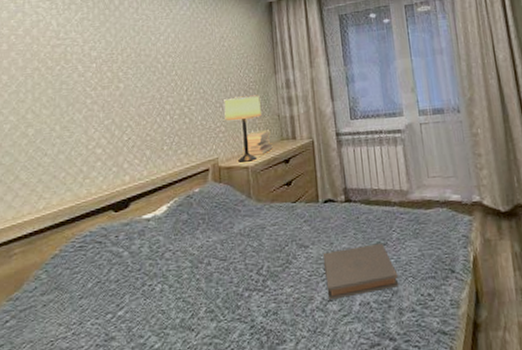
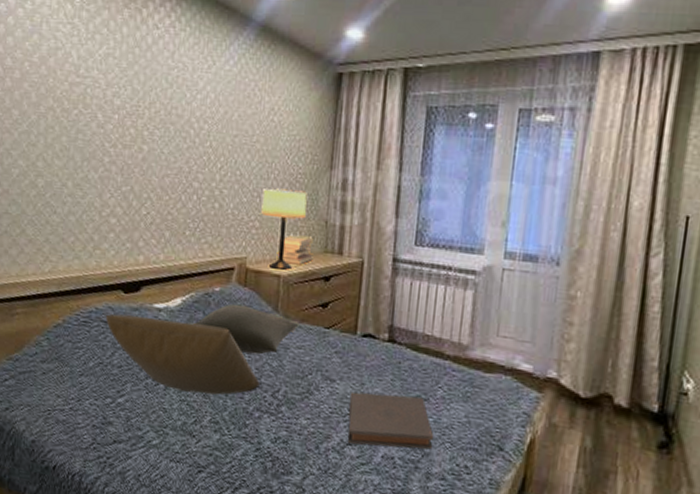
cushion: none [99,222,245,290] -> present [105,314,260,395]
pillow: none [180,198,269,241] -> present [193,303,298,355]

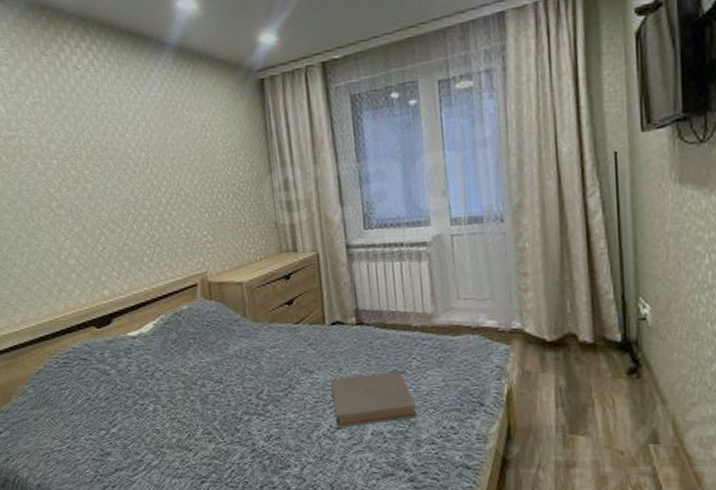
cushion: present [105,314,260,395] -> none [83,342,243,410]
pillow: present [193,303,298,355] -> none [169,317,268,362]
table lamp: present [261,189,307,271] -> none [210,199,255,279]
books: present [278,236,313,265] -> none [235,242,270,270]

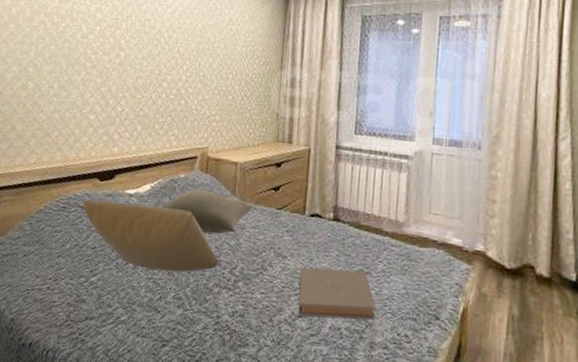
cushion: none [83,342,243,410] -> present [82,200,219,273]
pillow: none [169,317,268,362] -> present [160,188,253,235]

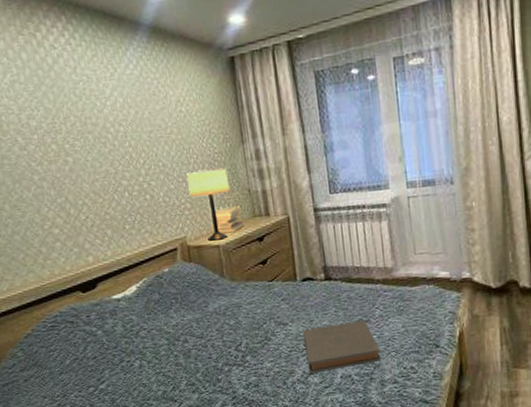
cushion: present [82,200,219,273] -> none [70,302,223,366]
pillow: present [160,188,253,235] -> none [152,278,245,319]
table lamp: none [221,87,261,159] -> present [187,169,230,242]
books: none [235,128,266,153] -> present [211,207,245,234]

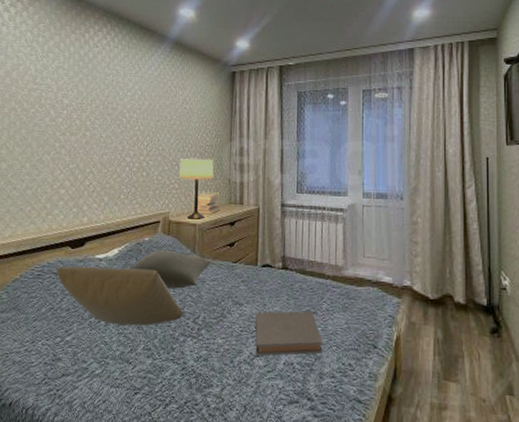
cushion: none [70,302,223,366] -> present [55,266,183,326]
pillow: none [152,278,245,319] -> present [128,249,211,289]

